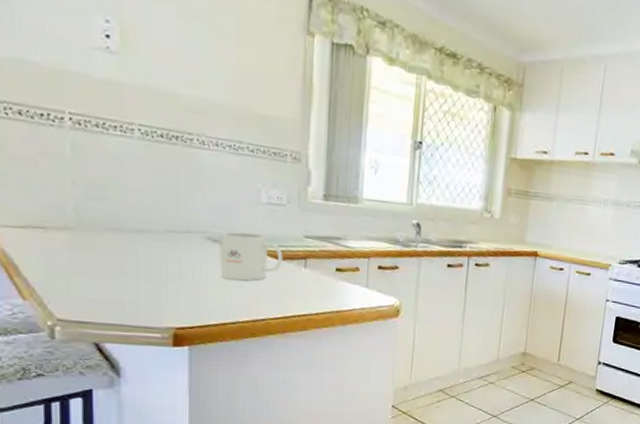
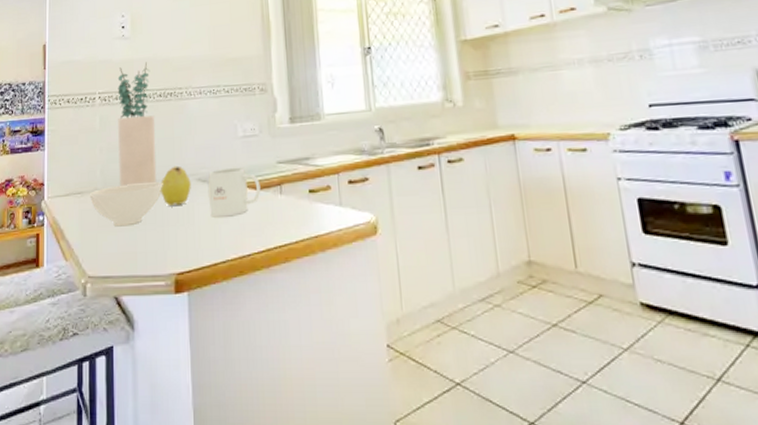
bowl: none [56,227,162,274] -> present [89,181,163,227]
vase: none [98,88,154,234] -> present [117,62,157,186]
fruit: none [157,219,199,261] -> present [160,165,191,207]

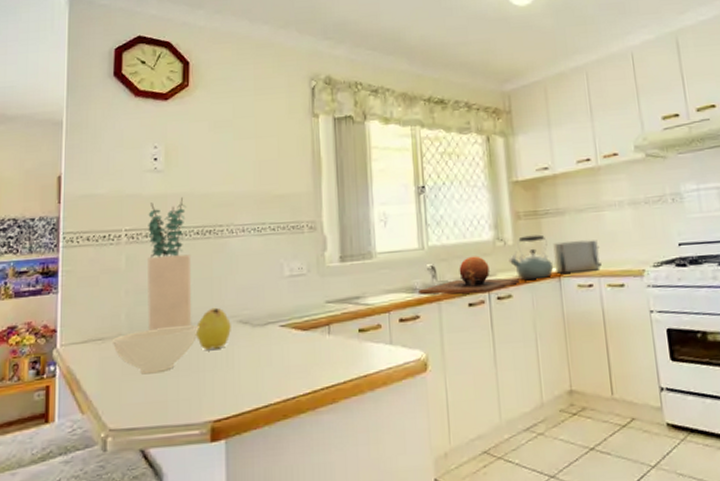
mug: present [208,167,261,218] -> none [250,307,308,361]
chopping board: none [367,117,470,157] -> present [418,256,519,295]
kettle: none [458,95,507,144] -> present [508,234,553,281]
toaster: none [506,100,560,138] -> present [553,239,602,275]

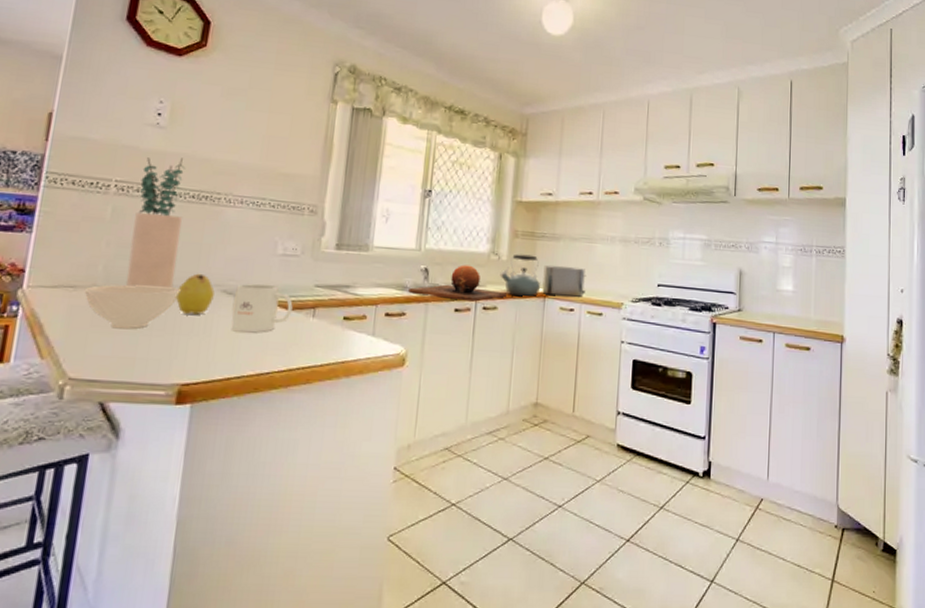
mug: none [250,307,308,361] -> present [231,284,293,333]

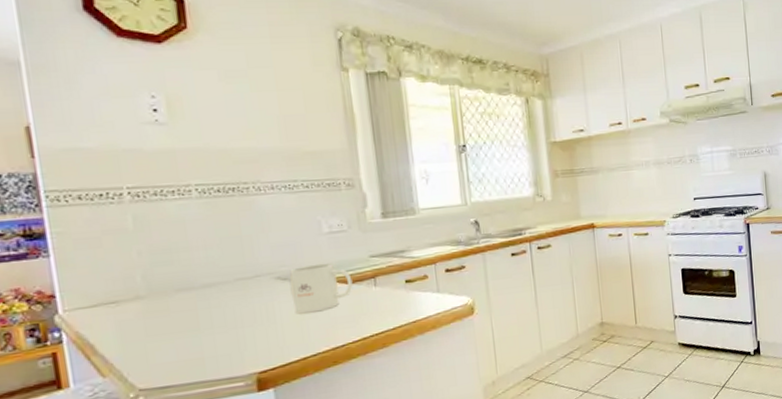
bowl: present [84,284,181,330] -> none [127,283,232,335]
vase: present [125,157,186,289] -> none [154,153,223,291]
fruit: present [175,273,215,315] -> none [228,265,269,308]
chopping board: present [408,264,506,302] -> none [463,210,557,247]
kettle: present [499,254,540,297] -> none [547,191,587,232]
toaster: present [542,264,586,298] -> none [588,194,630,226]

